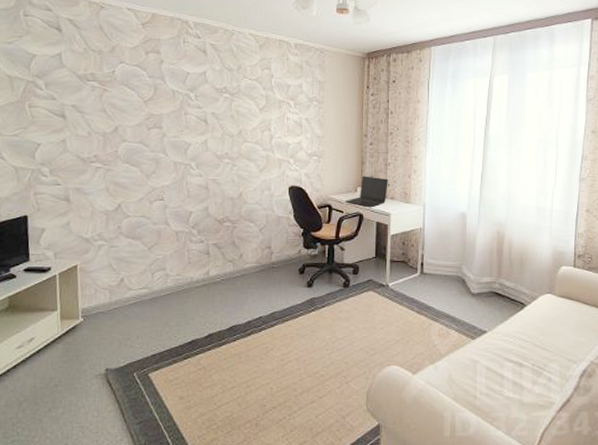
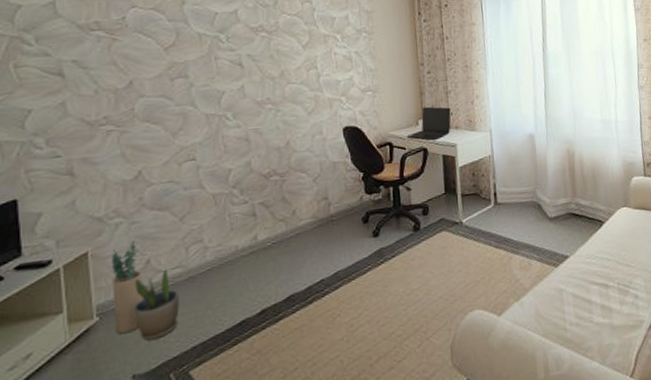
vase: none [94,261,118,335] -> present [111,240,143,335]
potted plant: none [109,288,144,343] -> present [134,269,179,341]

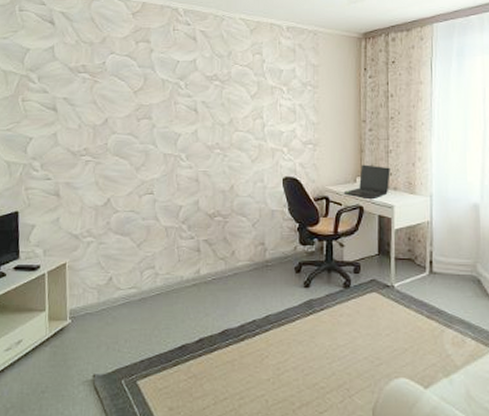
vase: present [111,240,143,335] -> none [82,258,106,338]
potted plant: present [134,269,179,341] -> none [97,287,133,347]

